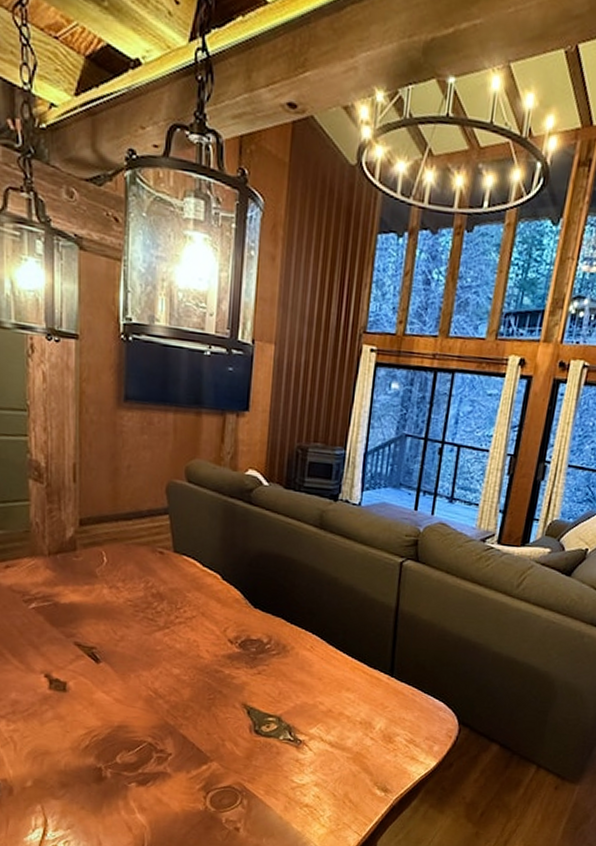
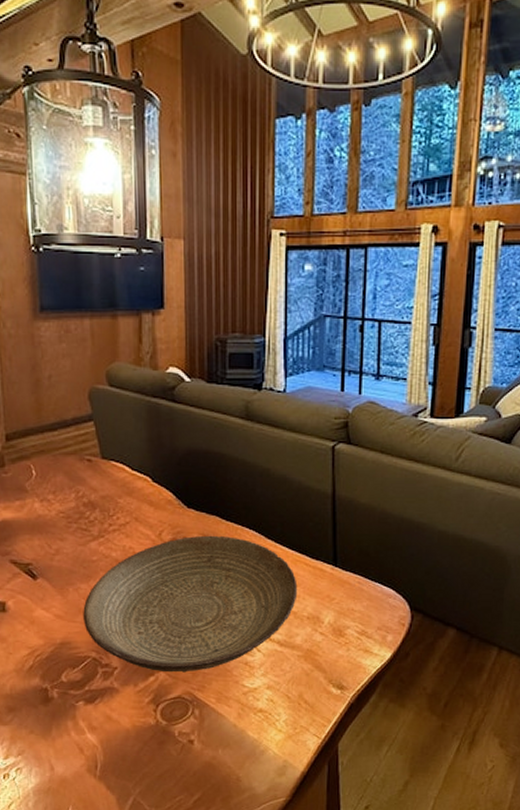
decorative bowl: none [142,636,354,764] -> present [83,535,298,673]

